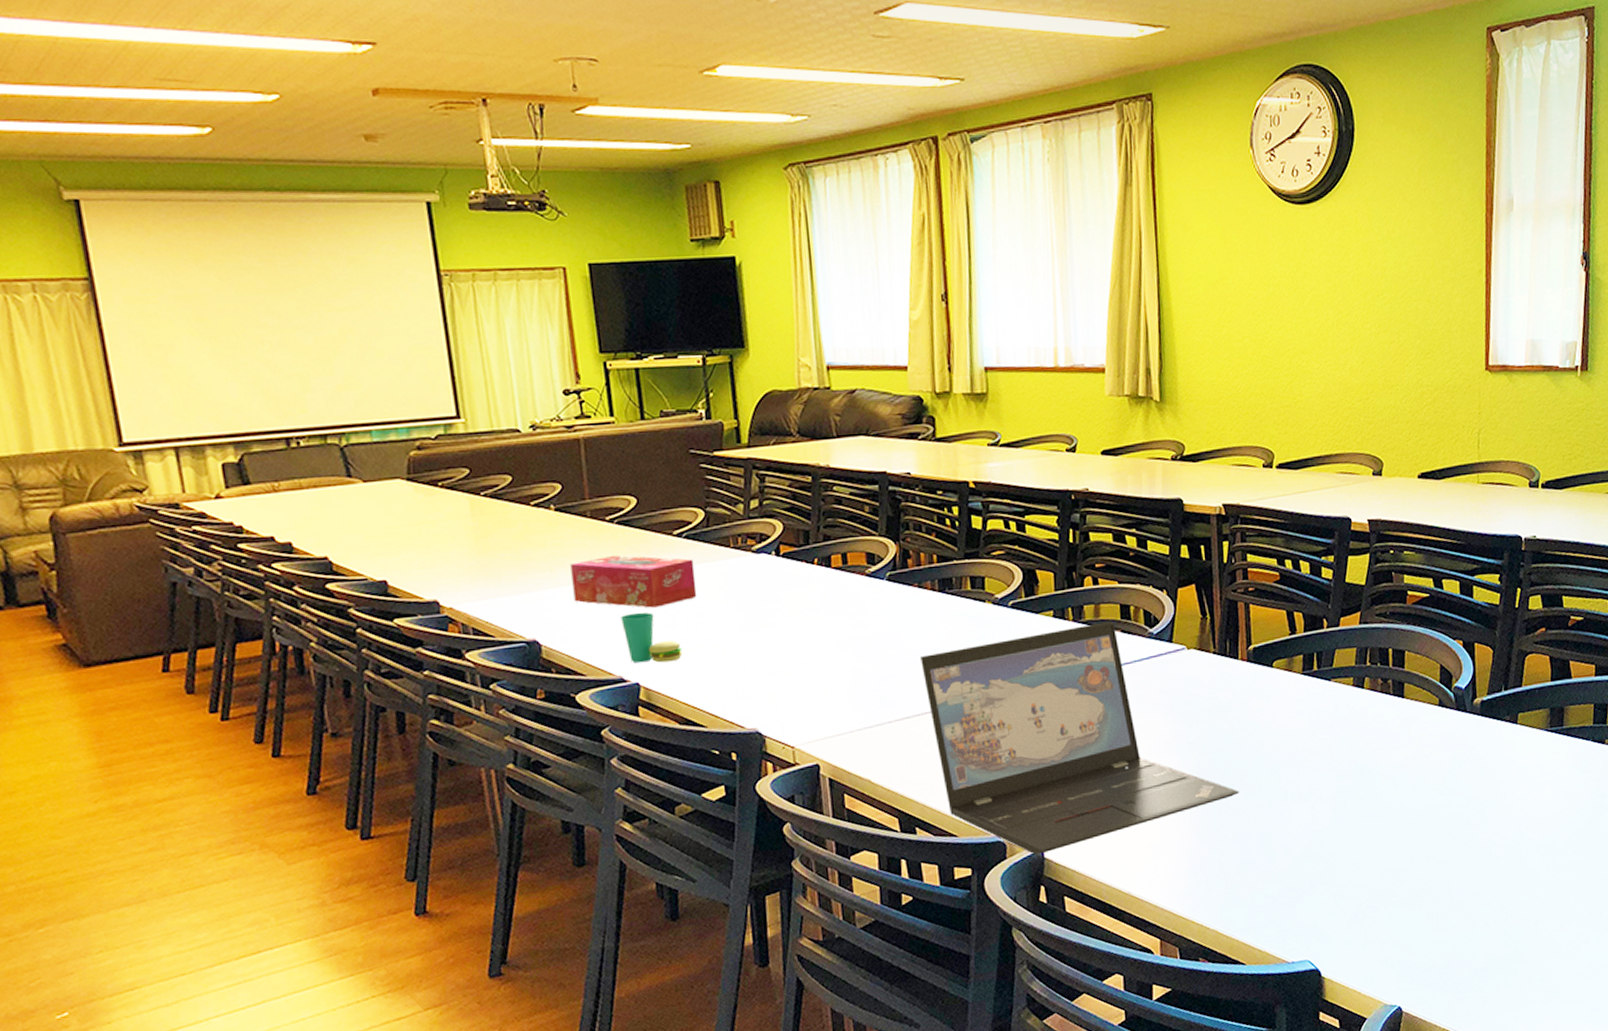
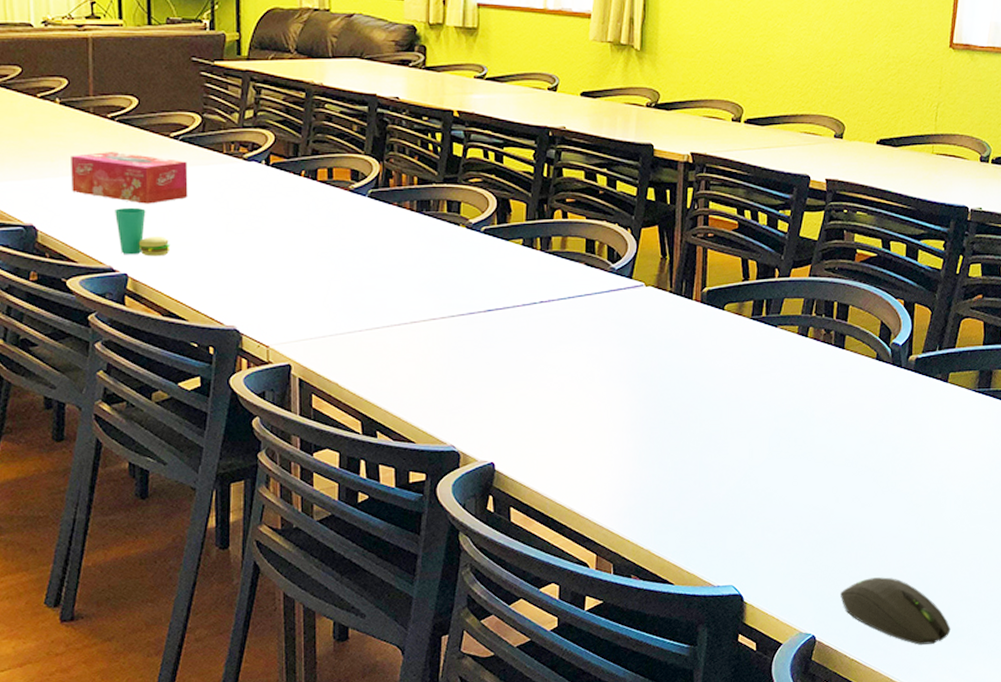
laptop: present [920,620,1239,855] -> none [394,253,682,466]
computer mouse: none [1423,937,1546,1007] -> present [839,577,951,645]

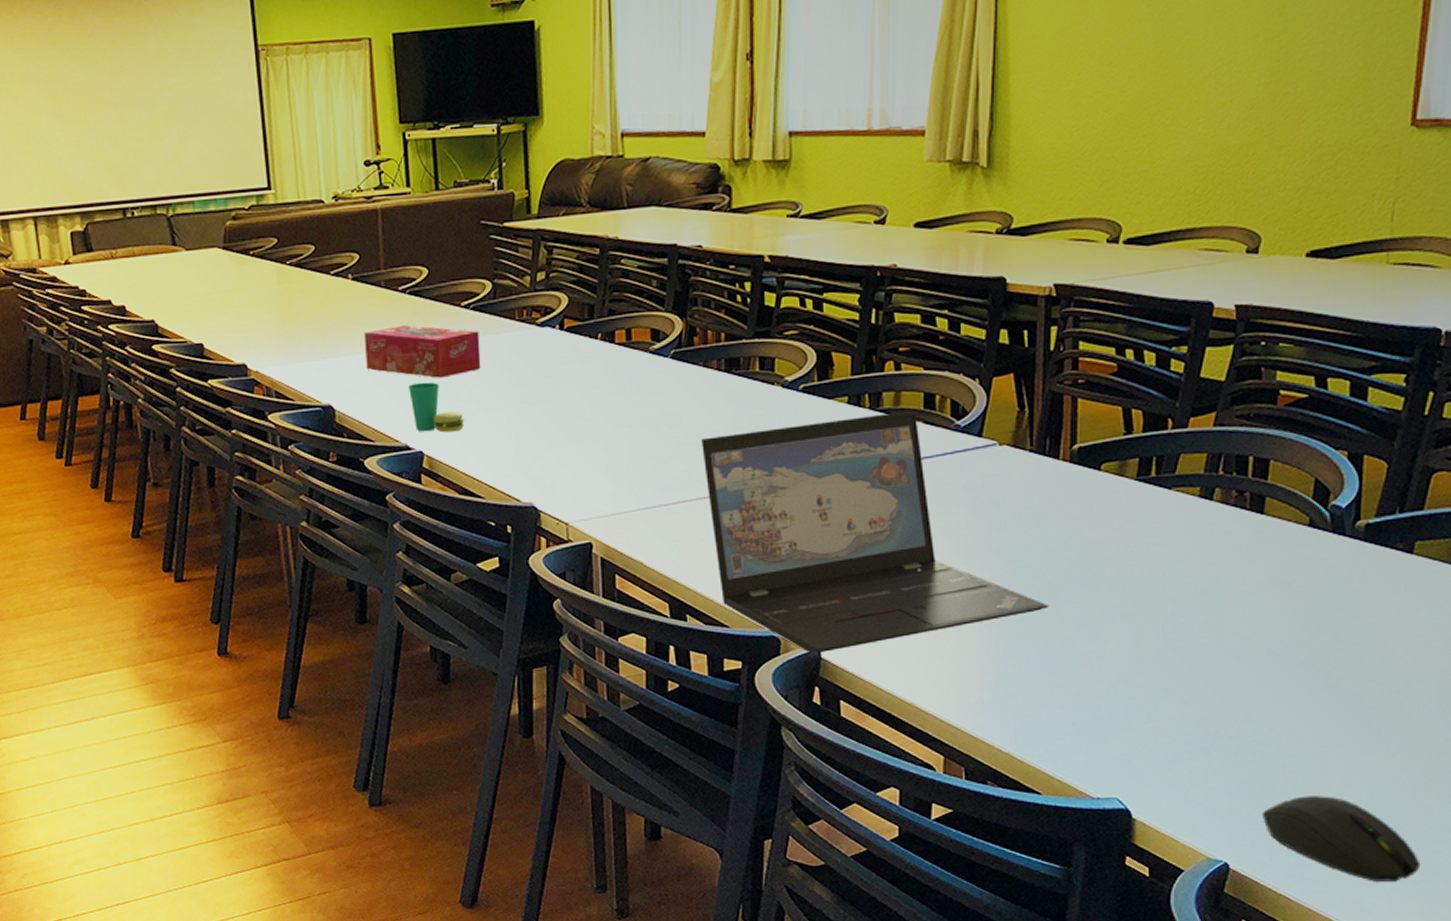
laptop: none [394,253,682,466] -> present [702,410,1049,654]

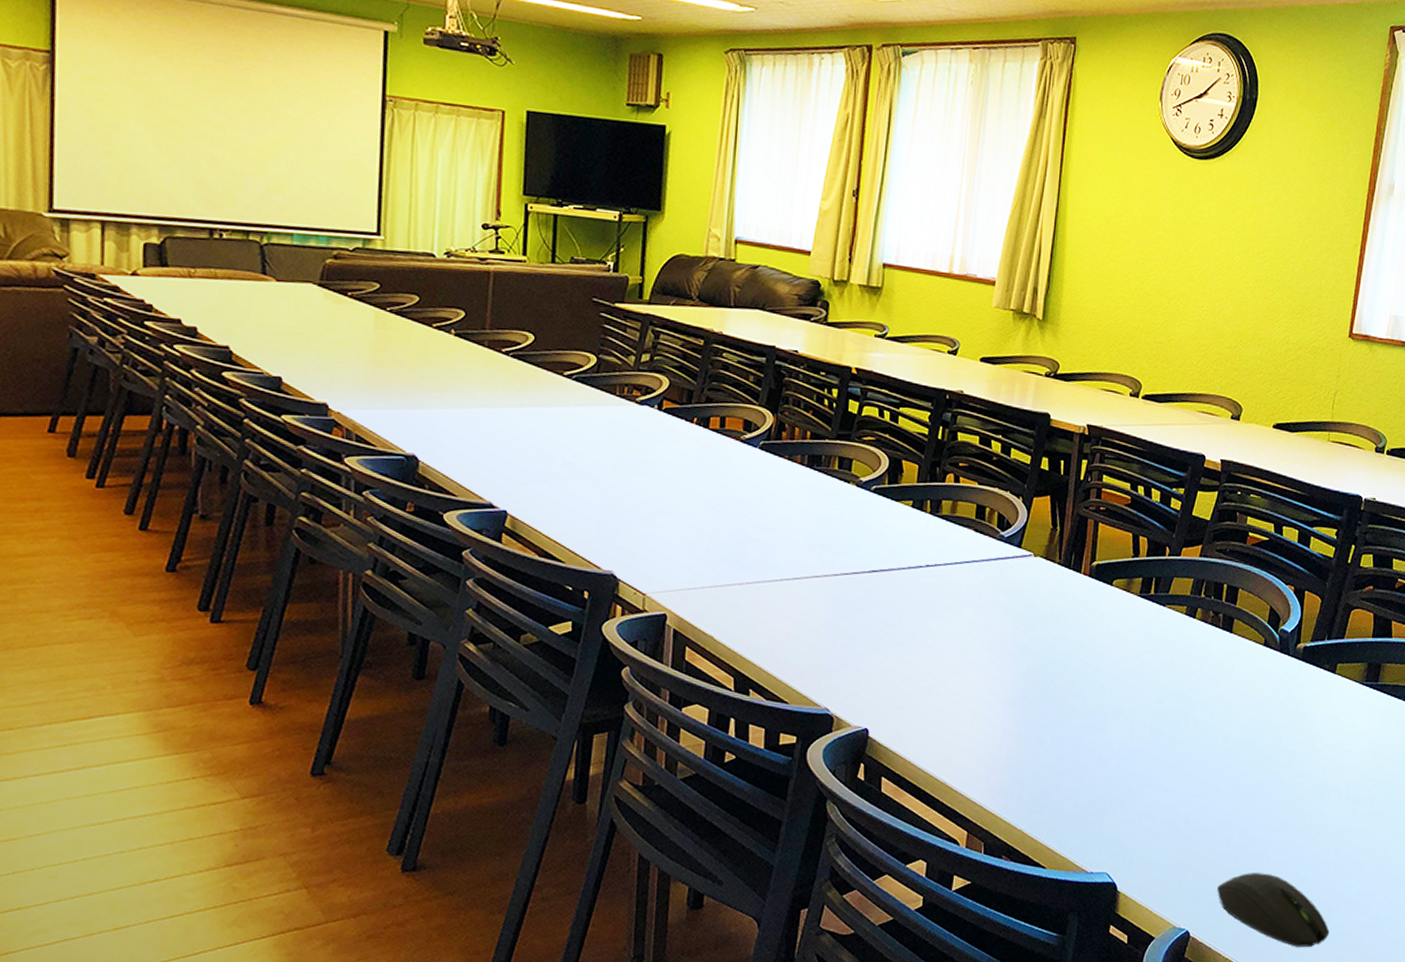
tissue box: present [364,325,481,378] -> none [458,386,579,442]
cup: present [408,382,465,433] -> none [500,443,554,495]
laptop: present [702,410,1049,654] -> none [779,518,1064,732]

